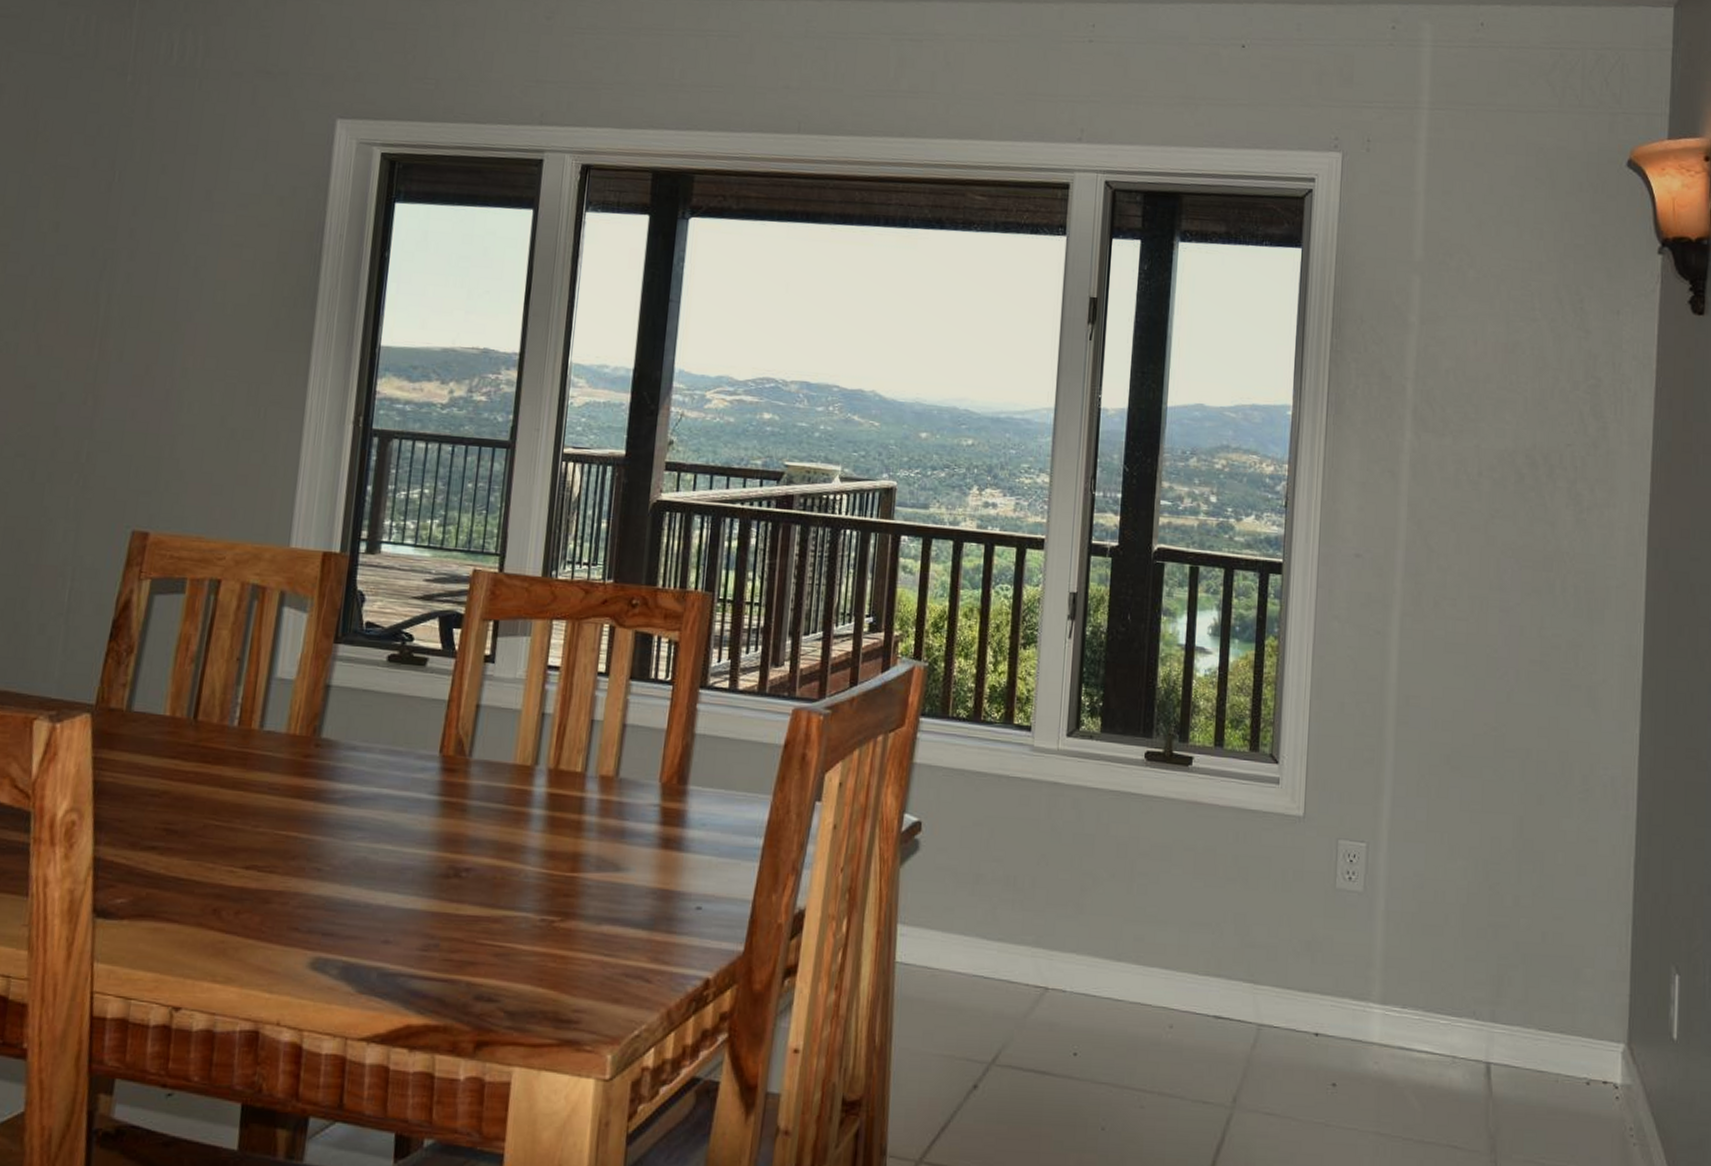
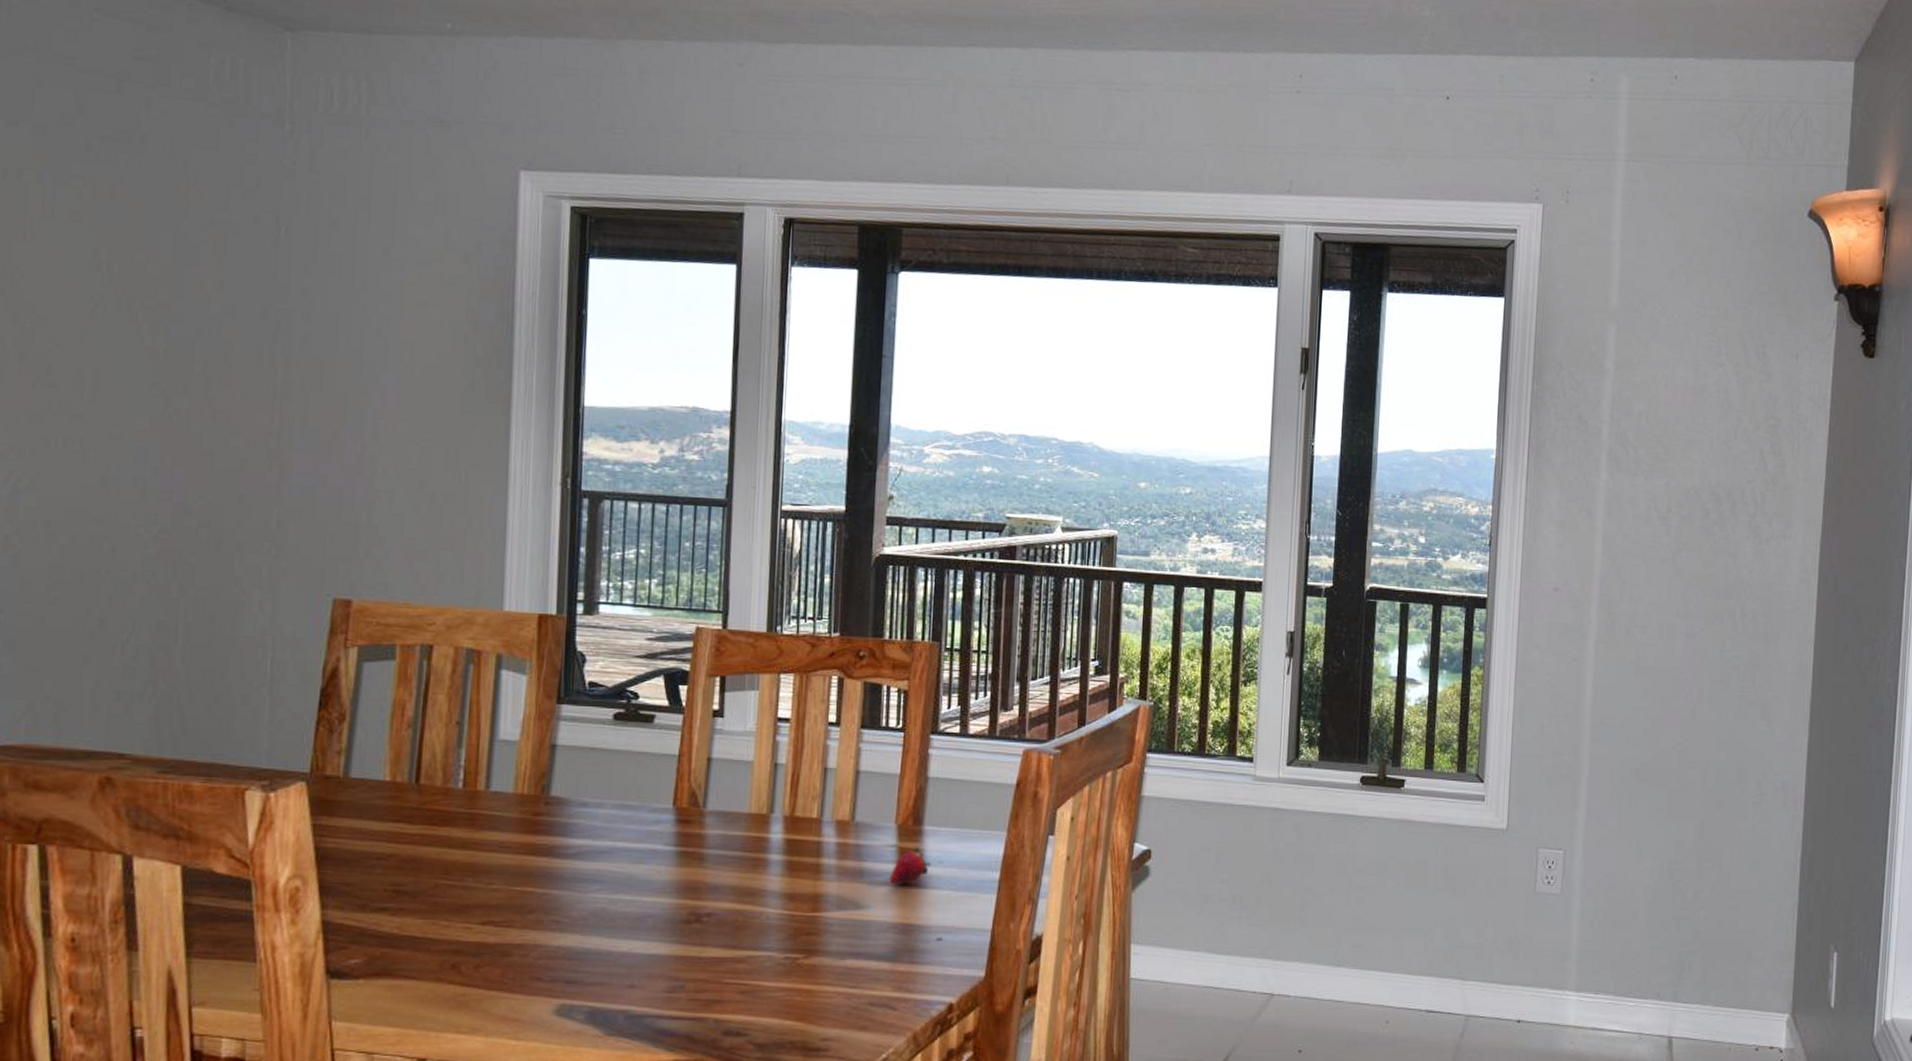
fruit: none [650,807,694,847] -> present [889,847,931,884]

